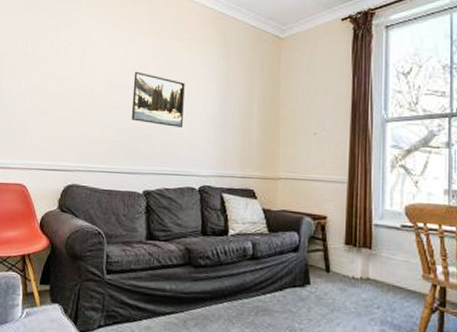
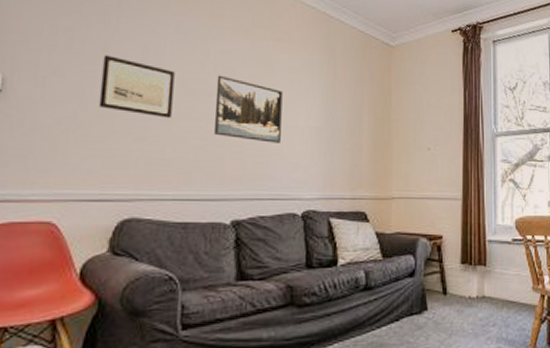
wall art: none [52,59,104,107] -> present [98,55,175,119]

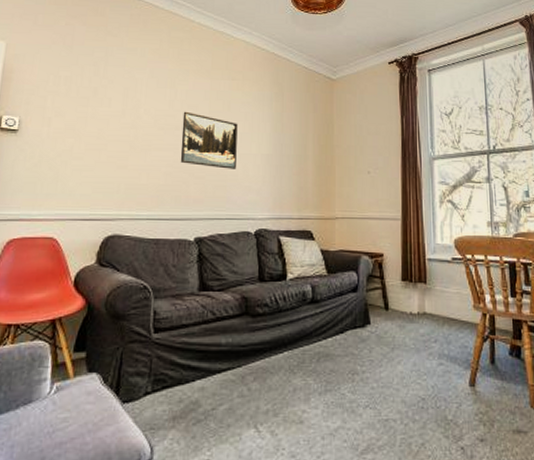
wall art: present [98,55,175,119] -> none [89,98,149,150]

